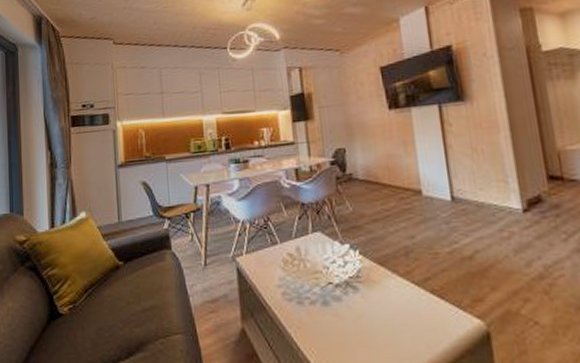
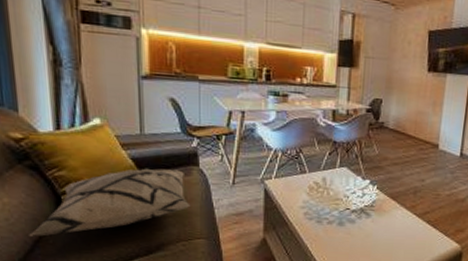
decorative pillow: none [26,256,166,342] -> present [29,168,191,237]

